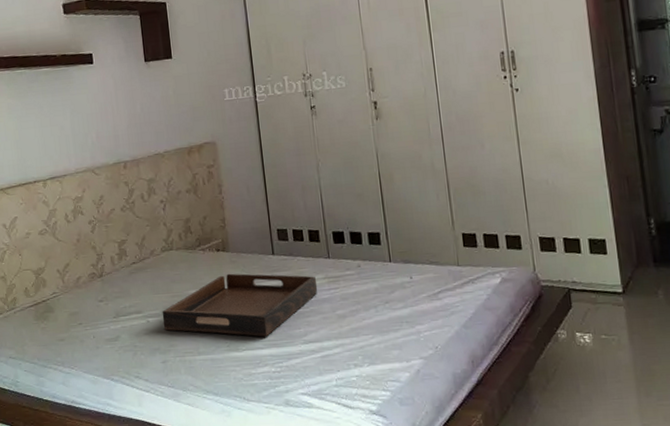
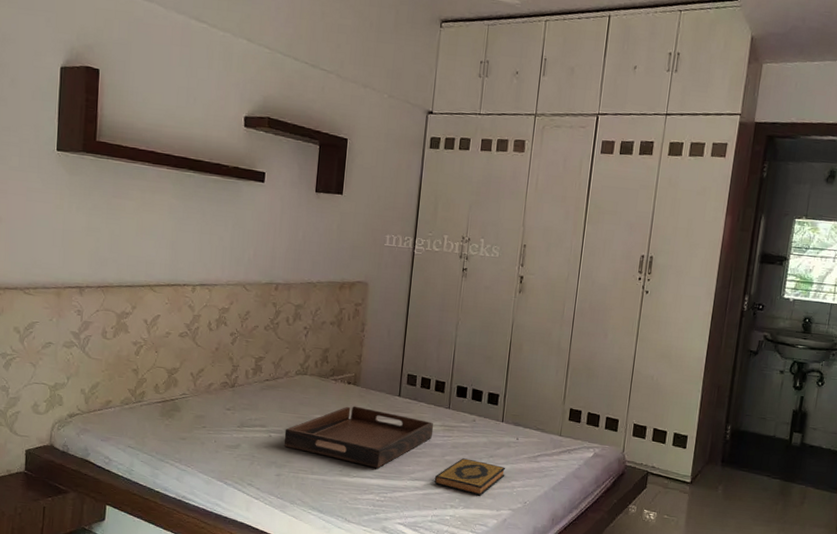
hardback book: none [329,309,407,349] -> present [434,458,506,496]

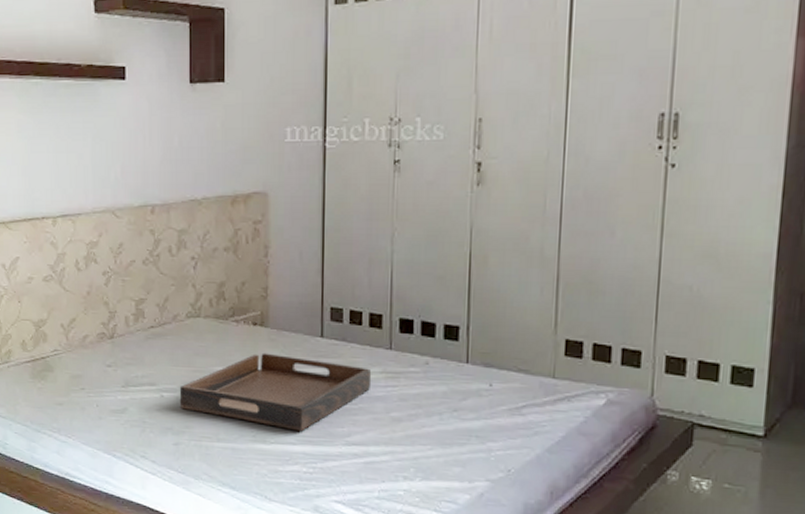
hardback book: present [434,458,506,496] -> none [378,414,477,464]

